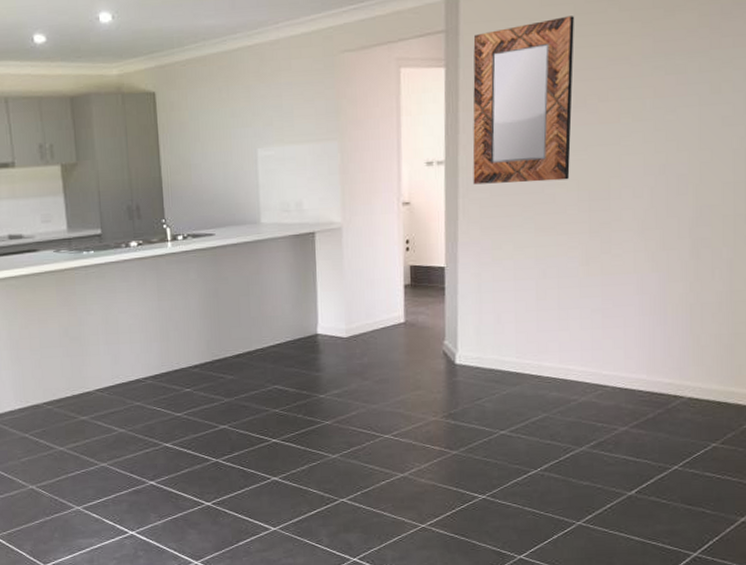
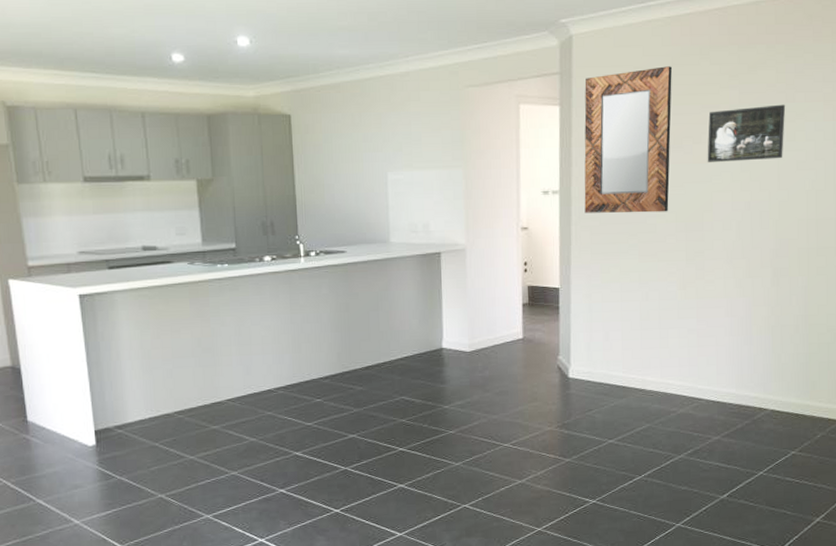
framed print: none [615,51,710,122] -> present [707,104,786,162]

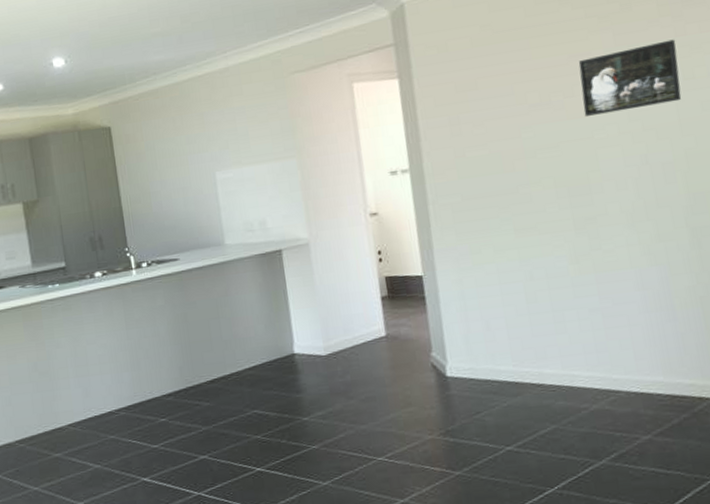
home mirror: present [584,66,672,213] -> none [424,18,544,190]

